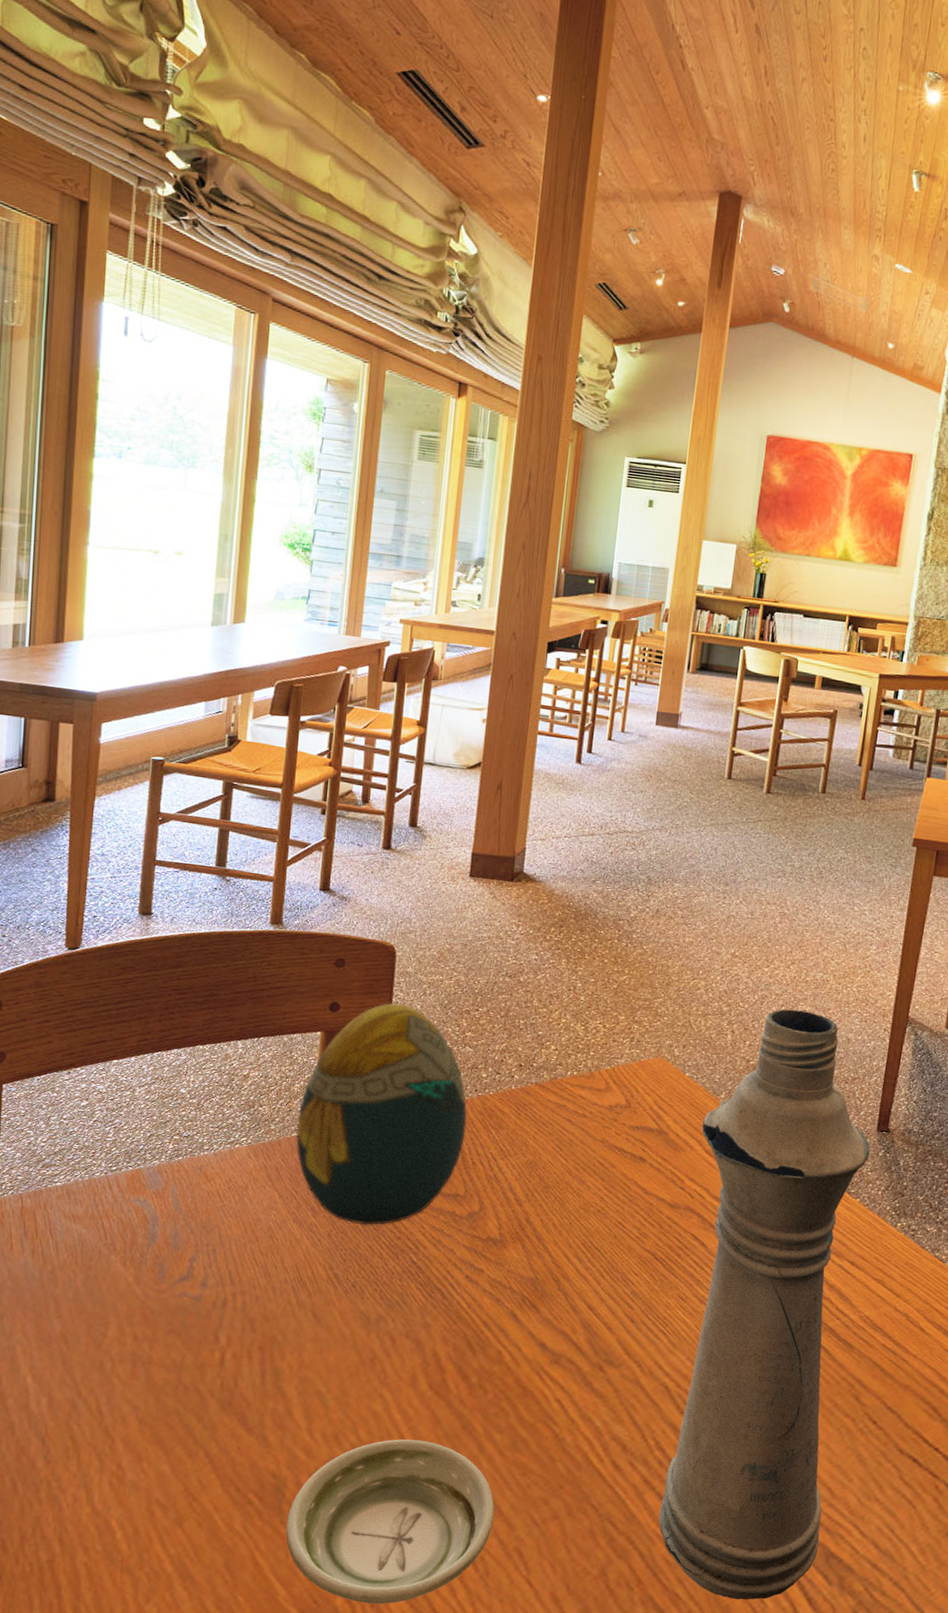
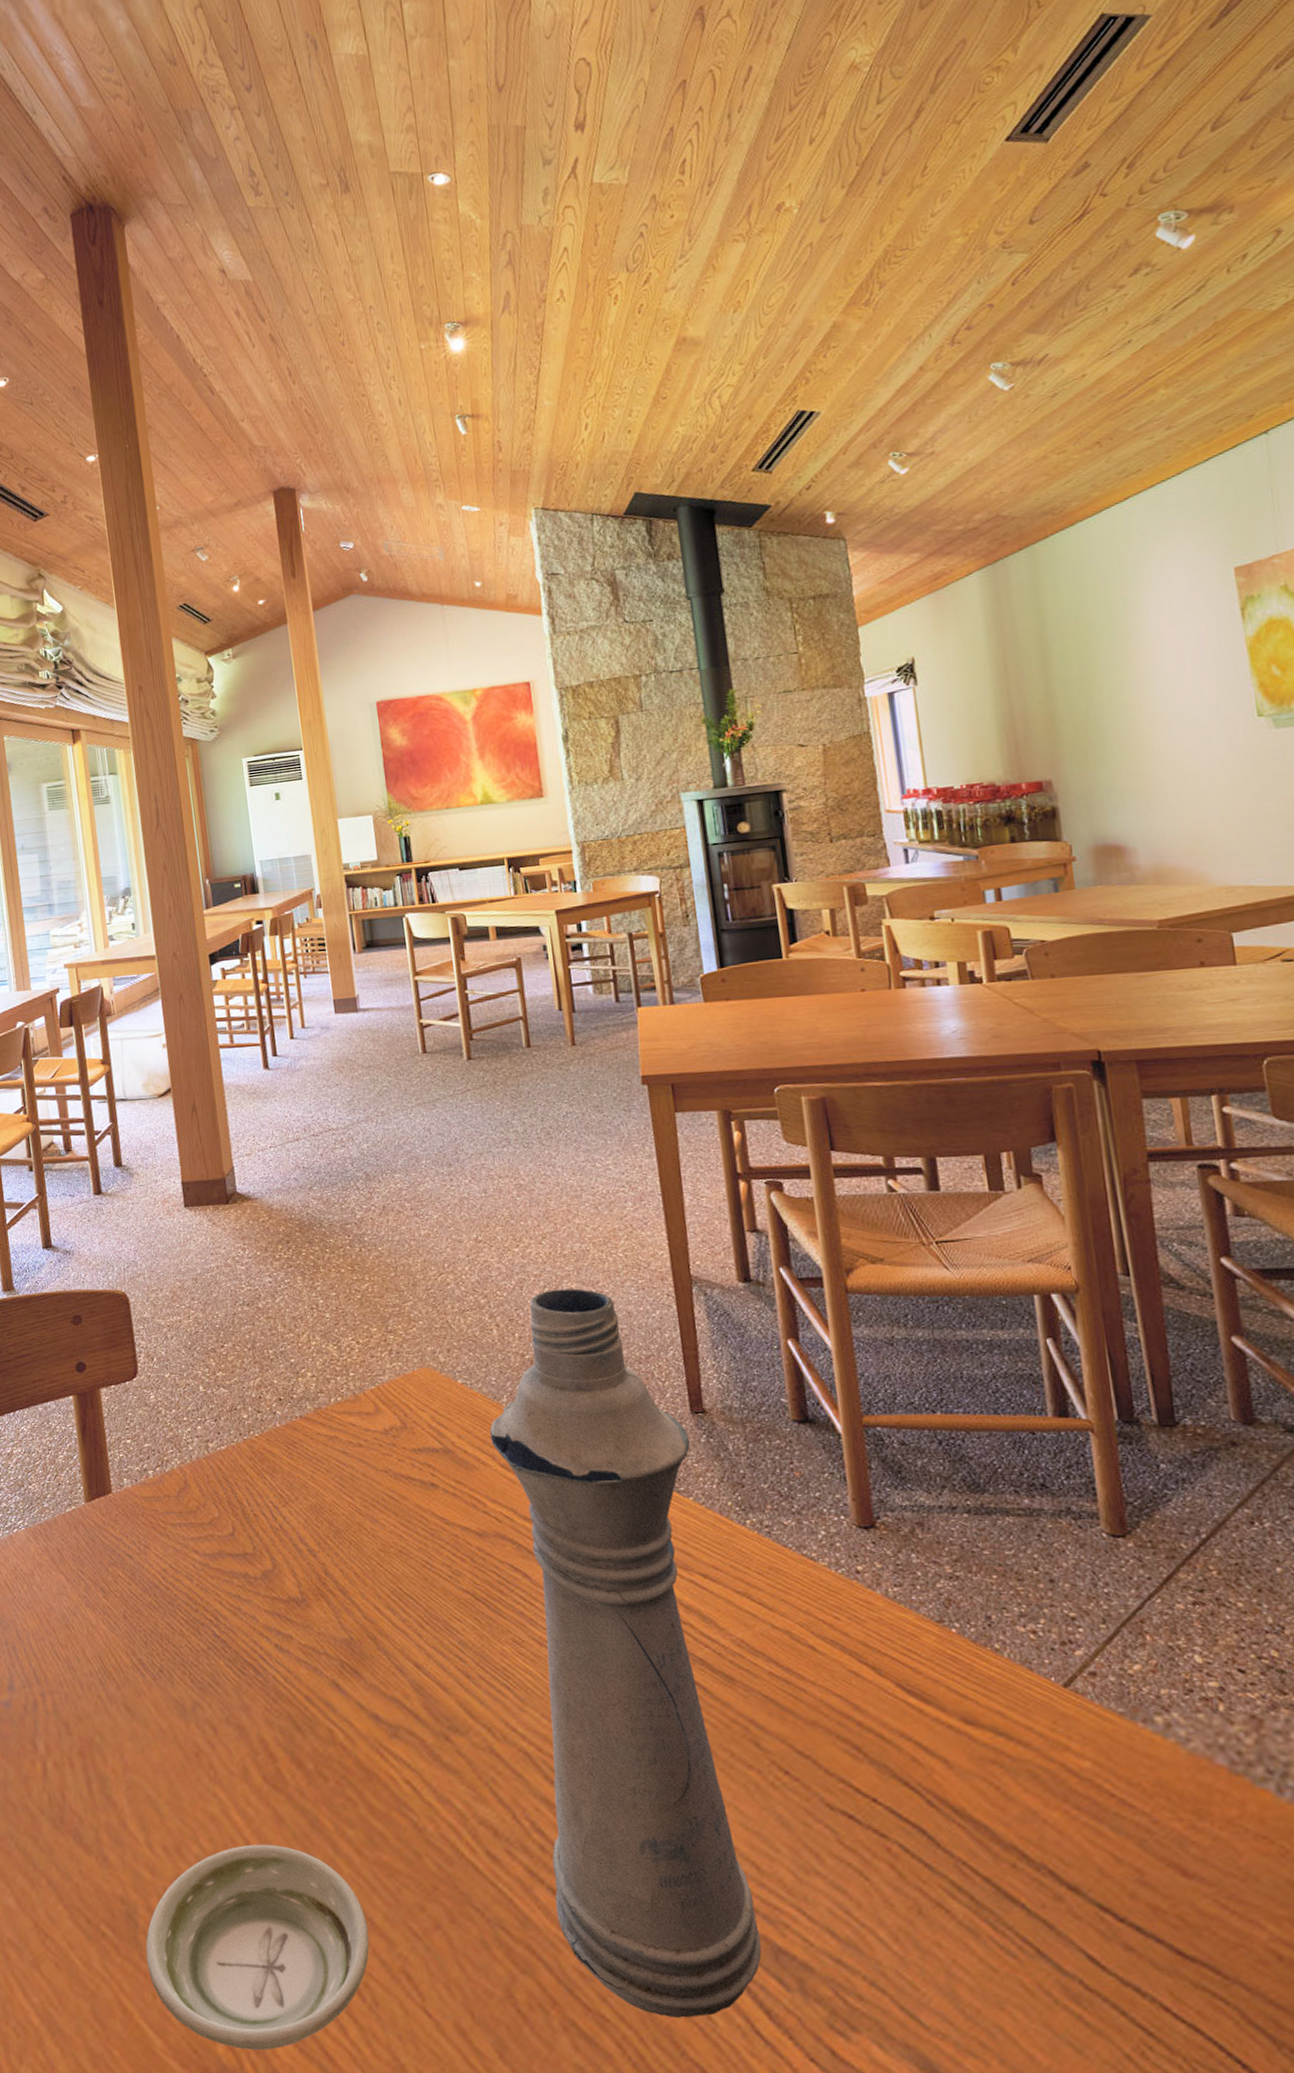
decorative egg: present [296,1003,468,1226] -> none [67,1353,241,1601]

